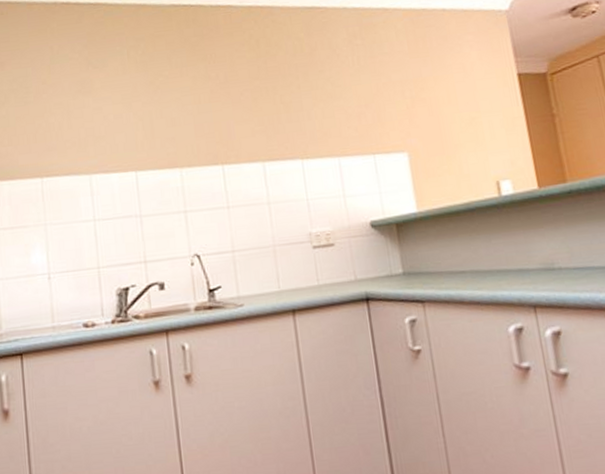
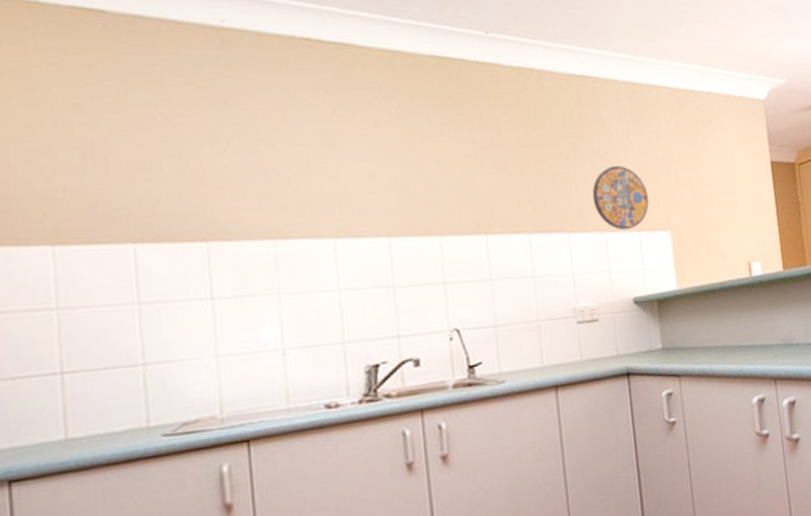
manhole cover: none [324,90,384,154] -> present [592,165,649,230]

